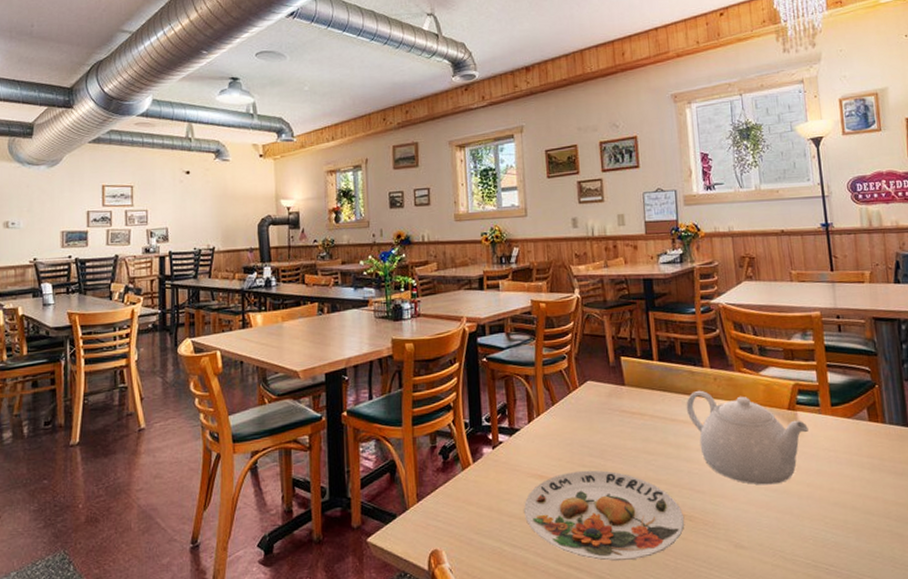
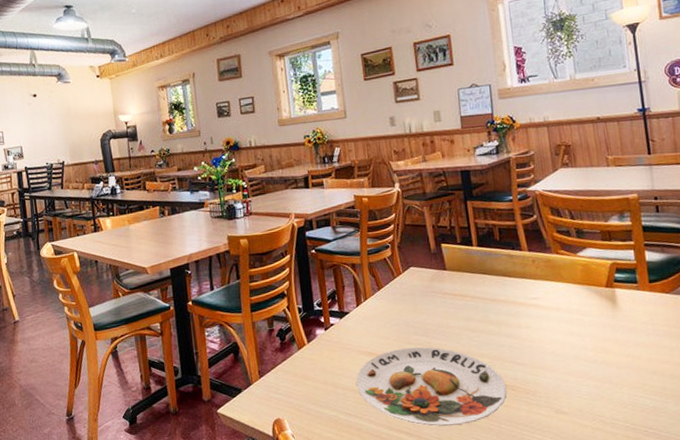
teapot: present [686,390,808,485] -> none [505,272,626,357]

